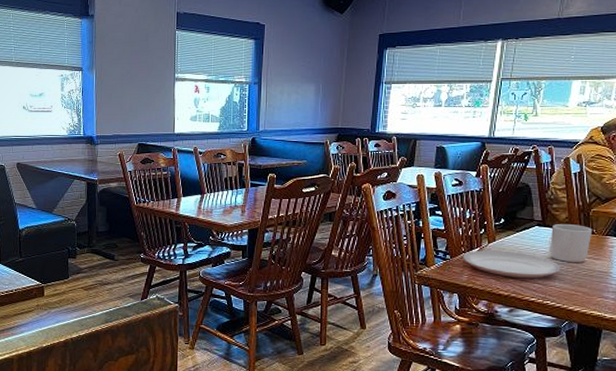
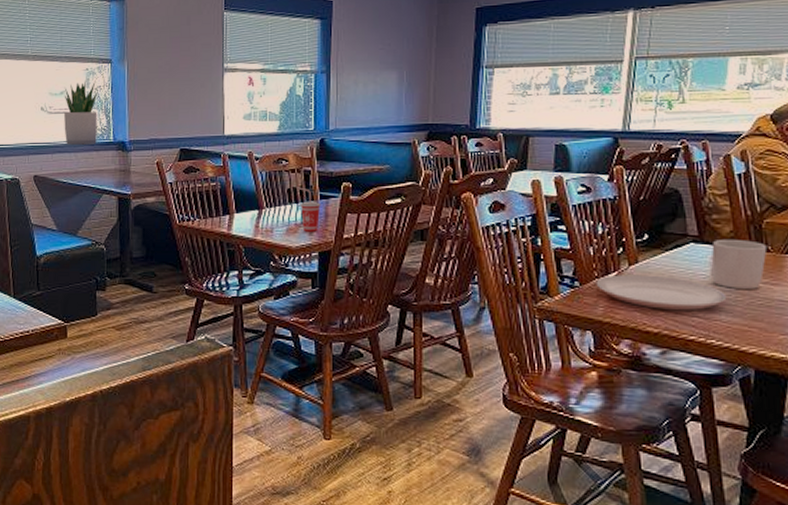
planter: none [42,84,70,138] -> present [64,80,98,145]
beverage cup: none [231,177,251,213] -> present [295,187,321,232]

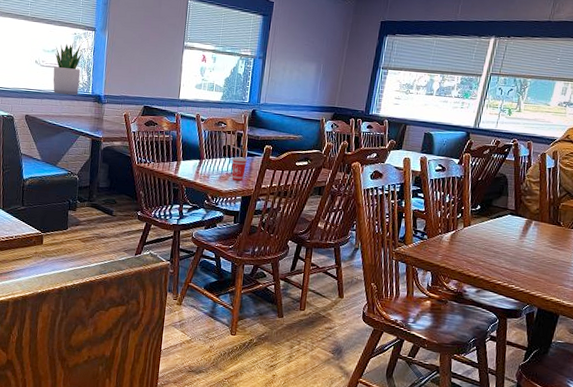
plate: present [596,274,727,310] -> none [439,233,527,263]
mug: present [711,238,767,290] -> none [519,214,560,252]

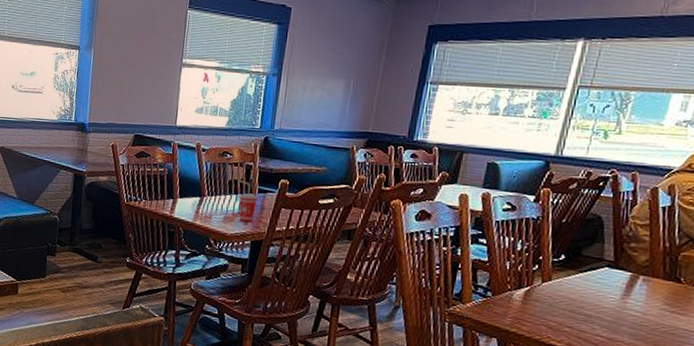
planter: present [53,42,82,95] -> none [31,63,64,124]

